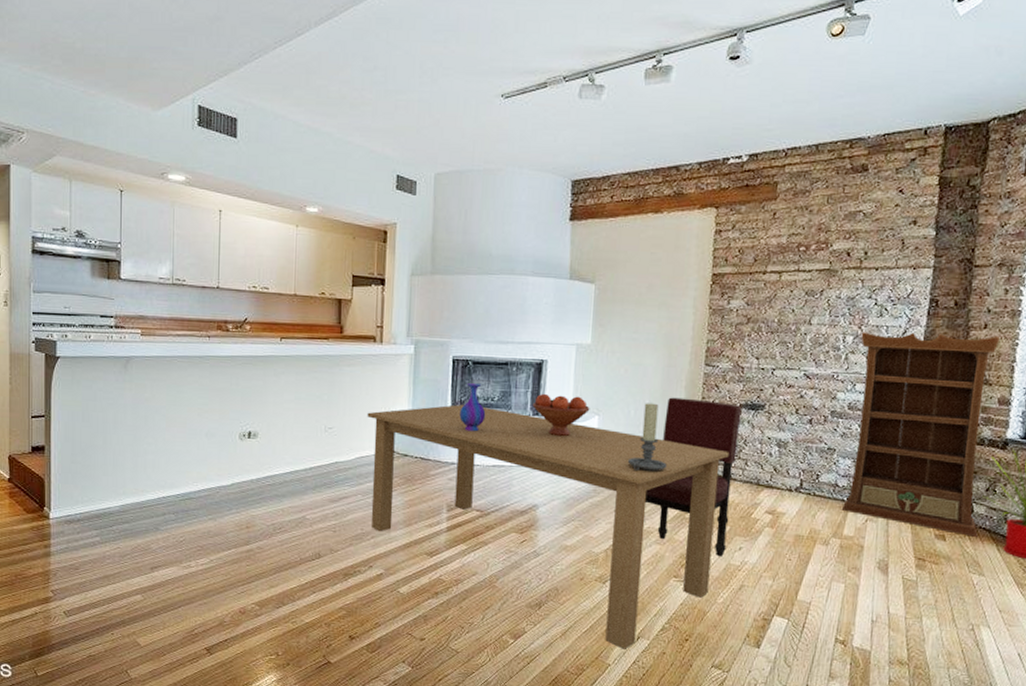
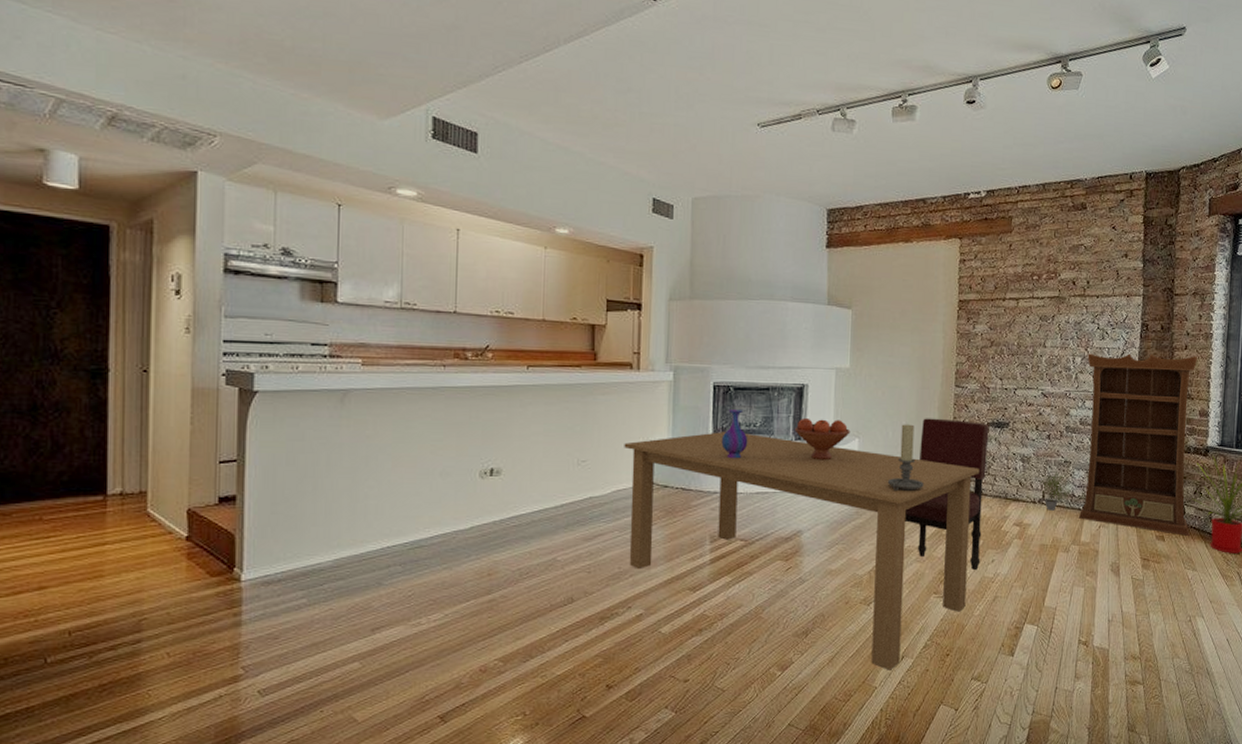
potted plant: none [797,459,834,500] -> present [1039,471,1071,511]

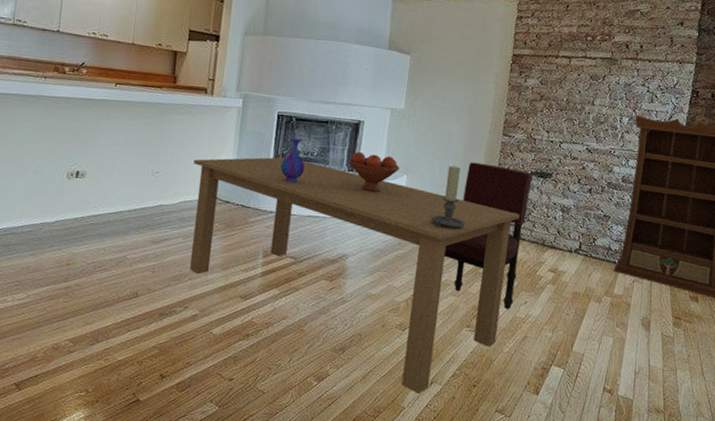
potted plant: present [1039,471,1071,511] -> none [577,224,608,261]

